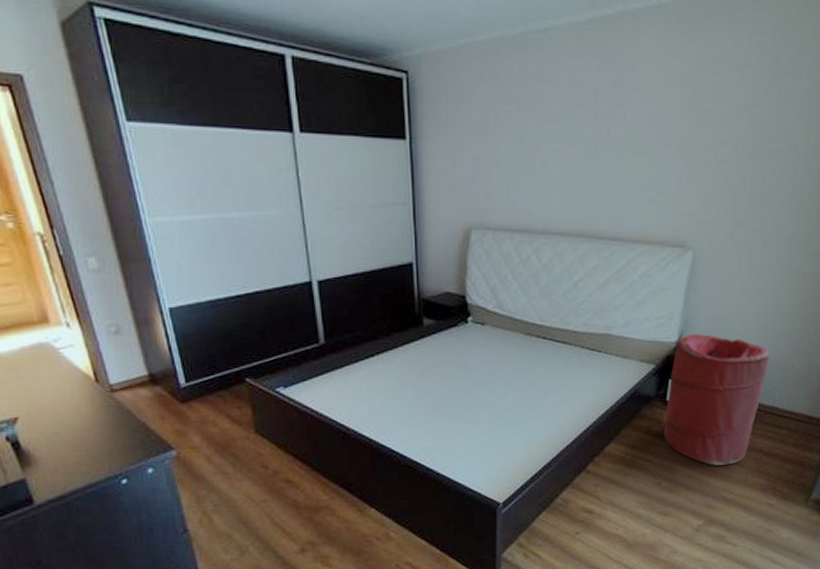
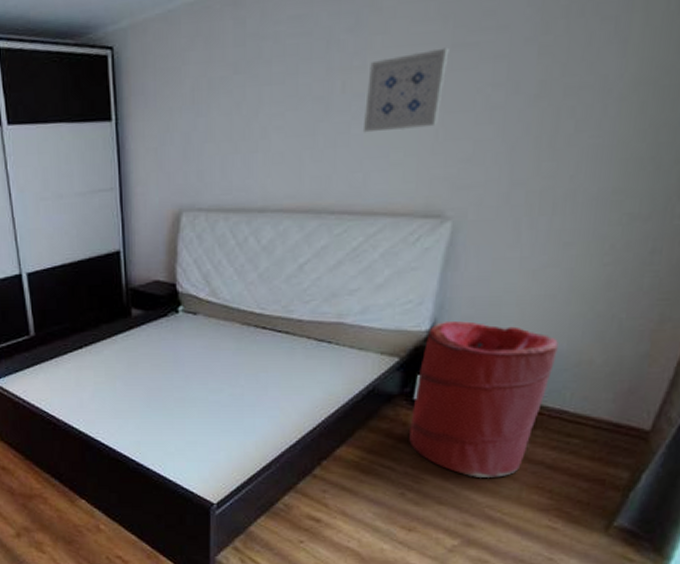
wall art: none [624,109,688,173] -> present [362,47,449,133]

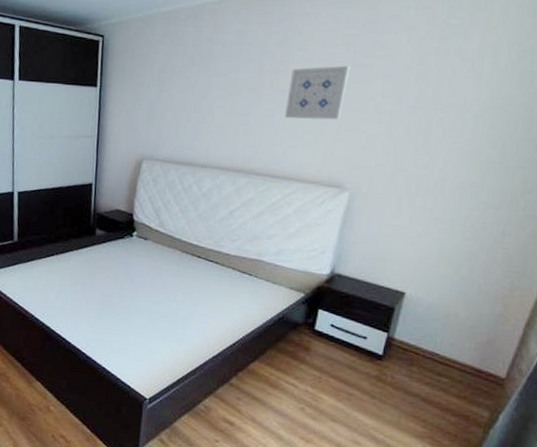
laundry hamper: present [409,321,558,478] -> none [310,269,431,404]

